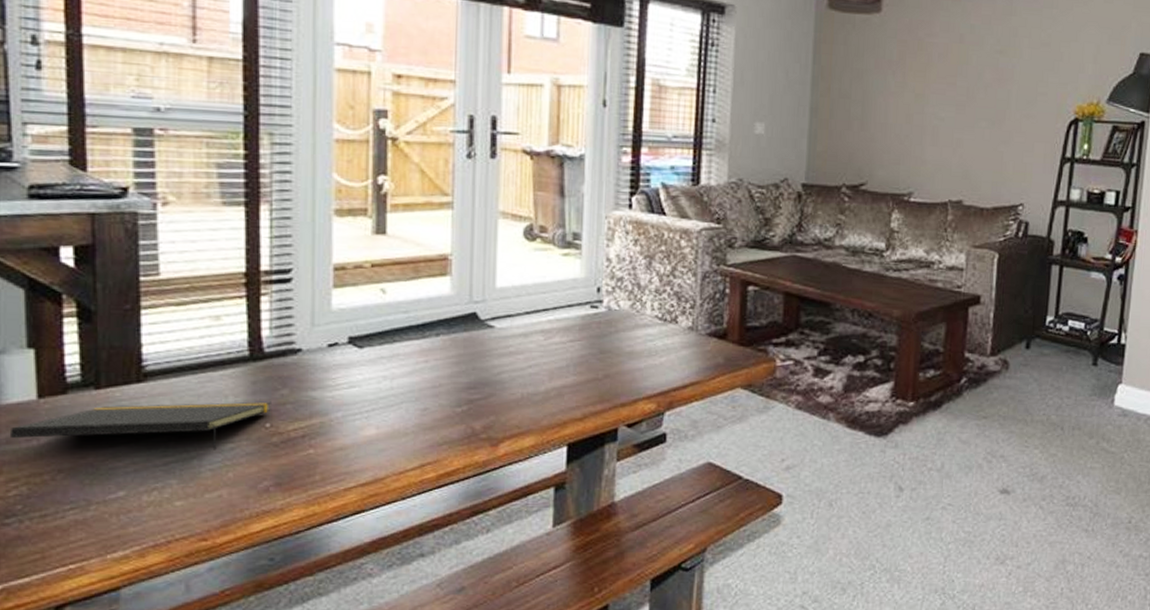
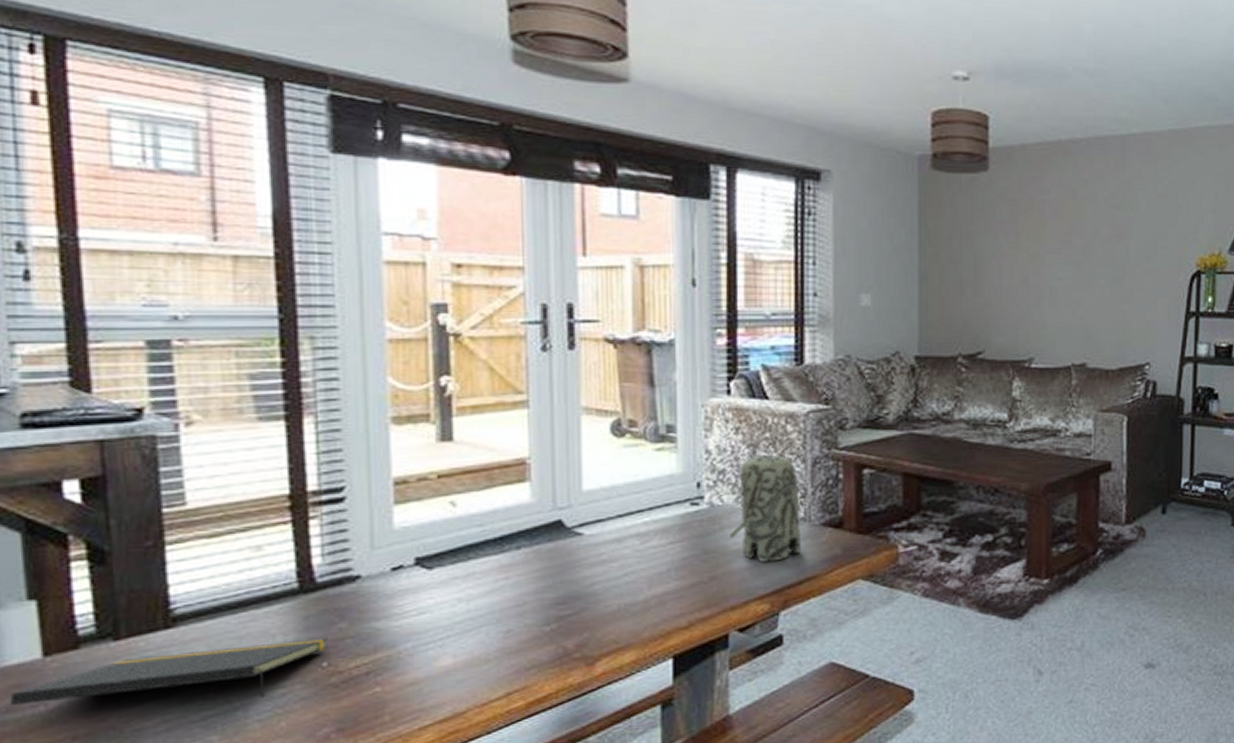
toy elephant: none [624,265,689,365] -> present [730,454,802,562]

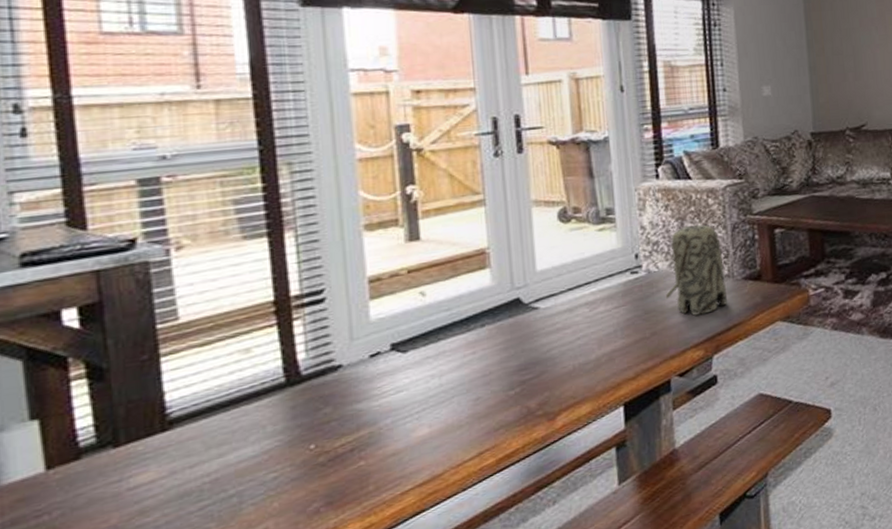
notepad: present [9,637,328,706] -> none [14,423,315,519]

